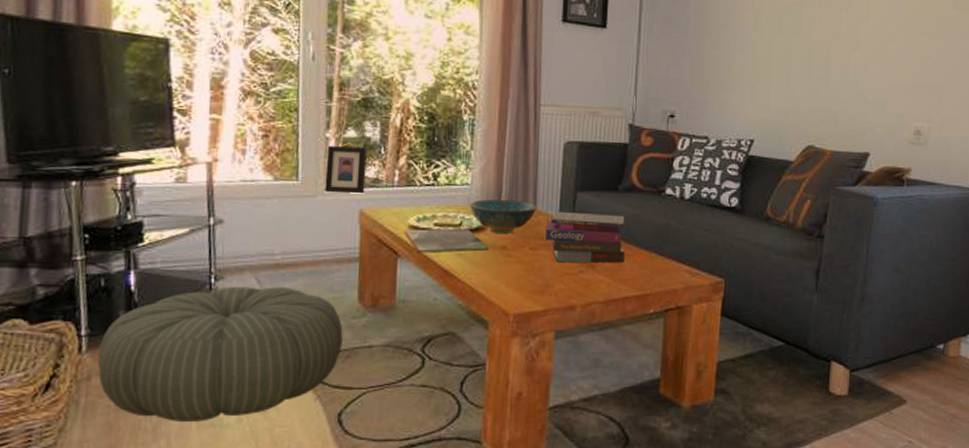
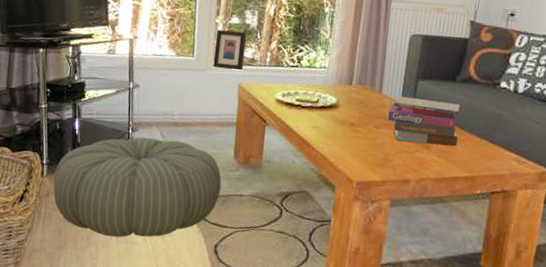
magazine: present [404,228,489,253] -> none [271,103,340,126]
decorative bowl: present [470,199,536,234] -> none [326,81,382,113]

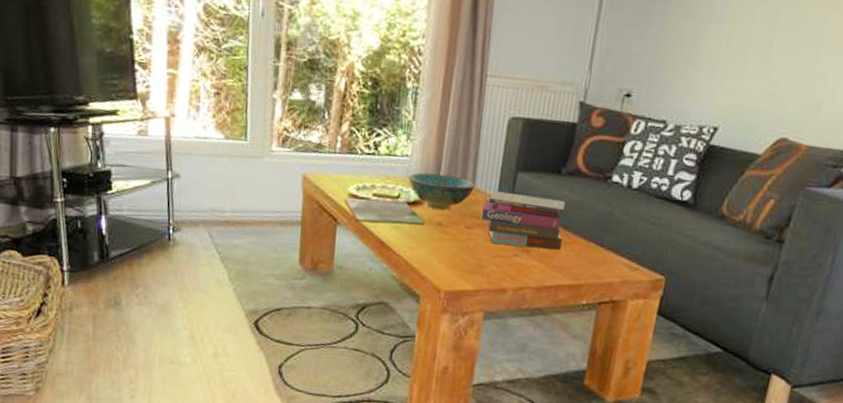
pouf: present [53,137,222,238] -> none [77,238,285,358]
picture frame: present [213,30,247,71] -> none [271,107,312,159]
magazine: none [271,103,340,126] -> present [343,197,425,225]
decorative bowl: none [326,81,382,113] -> present [408,172,475,210]

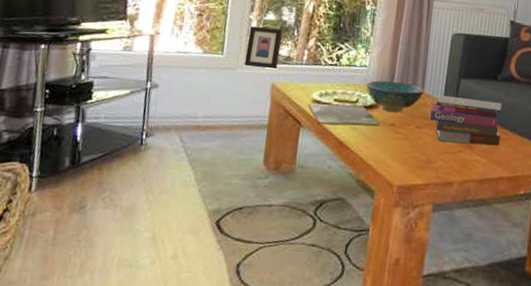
picture frame: none [271,107,312,159] -> present [244,26,283,70]

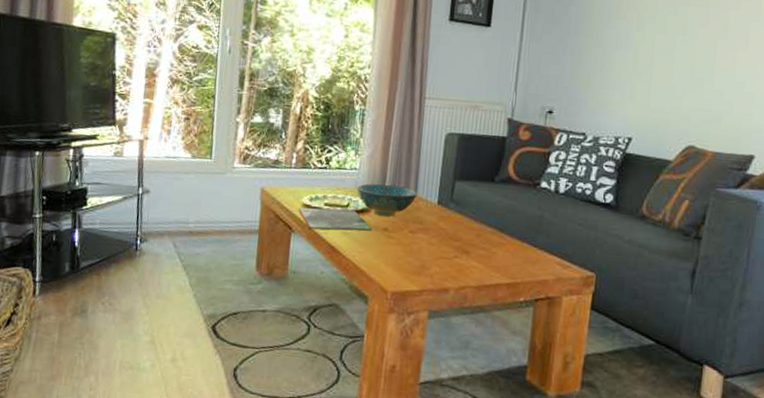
picture frame: present [244,26,283,70] -> none [233,129,271,174]
books: present [430,95,502,146] -> none [424,198,500,251]

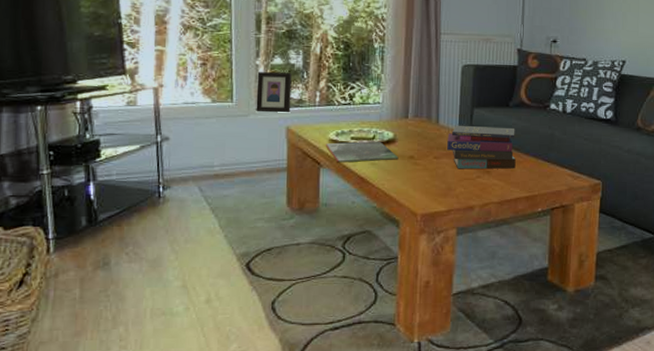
picture frame: none [233,129,271,174] -> present [256,72,292,113]
decorative bowl: present [357,183,417,217] -> none [382,115,438,145]
books: none [424,198,500,251] -> present [447,125,516,169]

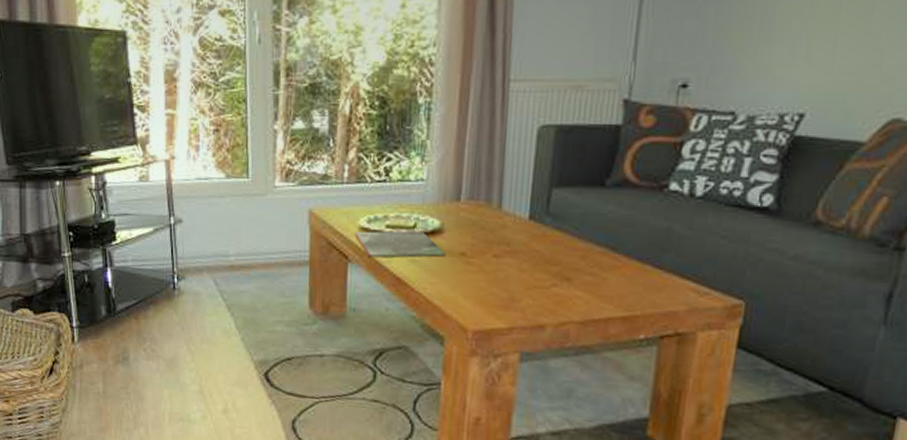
picture frame: present [256,72,292,113] -> none [274,139,316,192]
books: present [447,125,516,169] -> none [512,211,613,277]

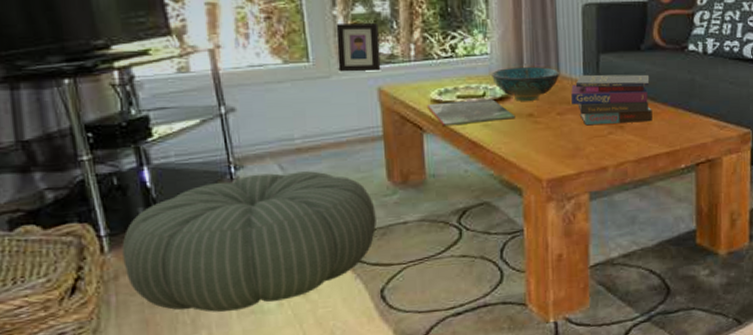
pouf: none [87,286,295,415] -> present [122,171,377,312]
picture frame: none [274,139,316,192] -> present [336,23,381,72]
decorative bowl: none [425,197,501,238] -> present [492,66,559,101]
books: none [512,211,613,277] -> present [571,74,652,126]

